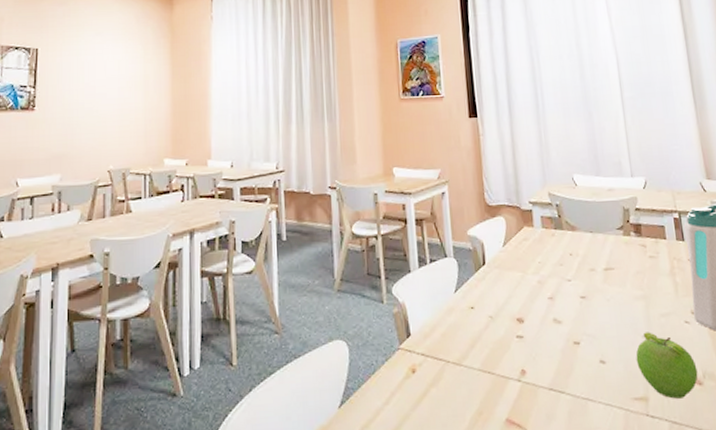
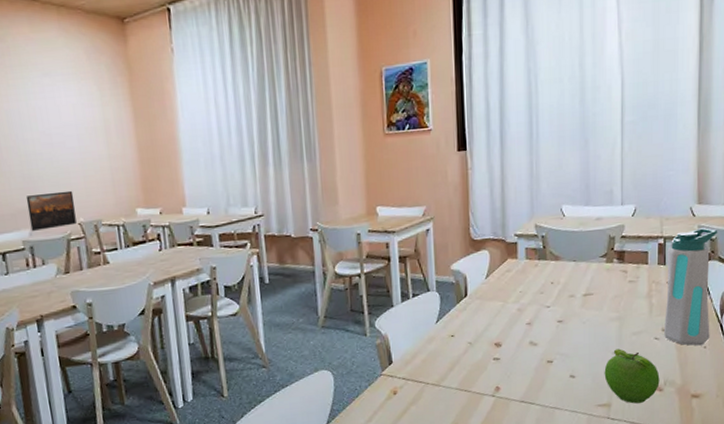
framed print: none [62,138,107,176] -> present [26,190,77,231]

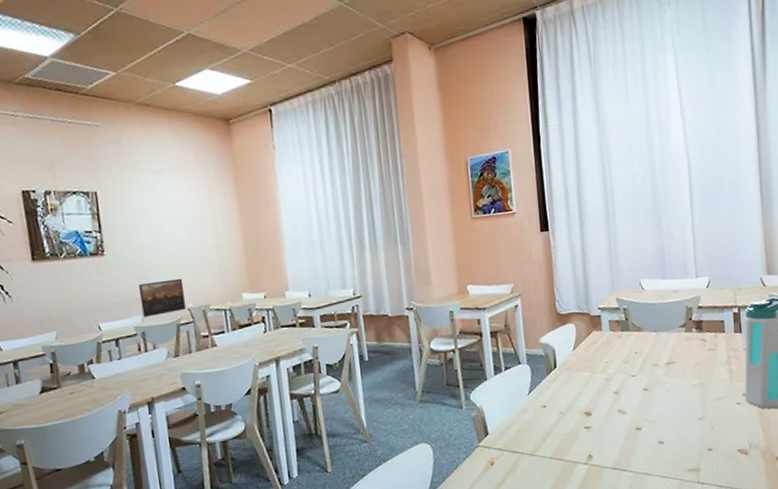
fruit: present [604,348,660,404] -> none [691,414,745,468]

